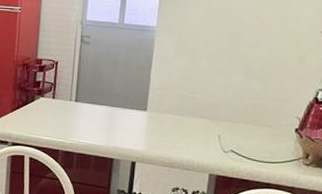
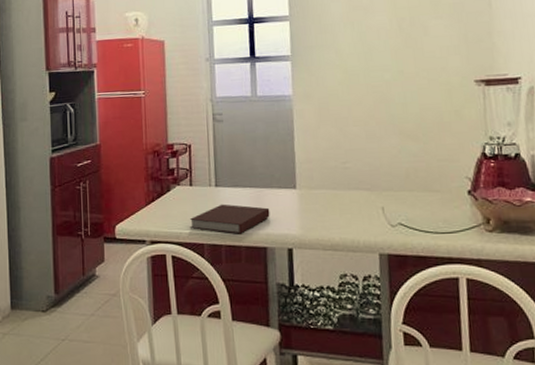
notebook: none [48,117,121,145] -> present [189,204,270,234]

